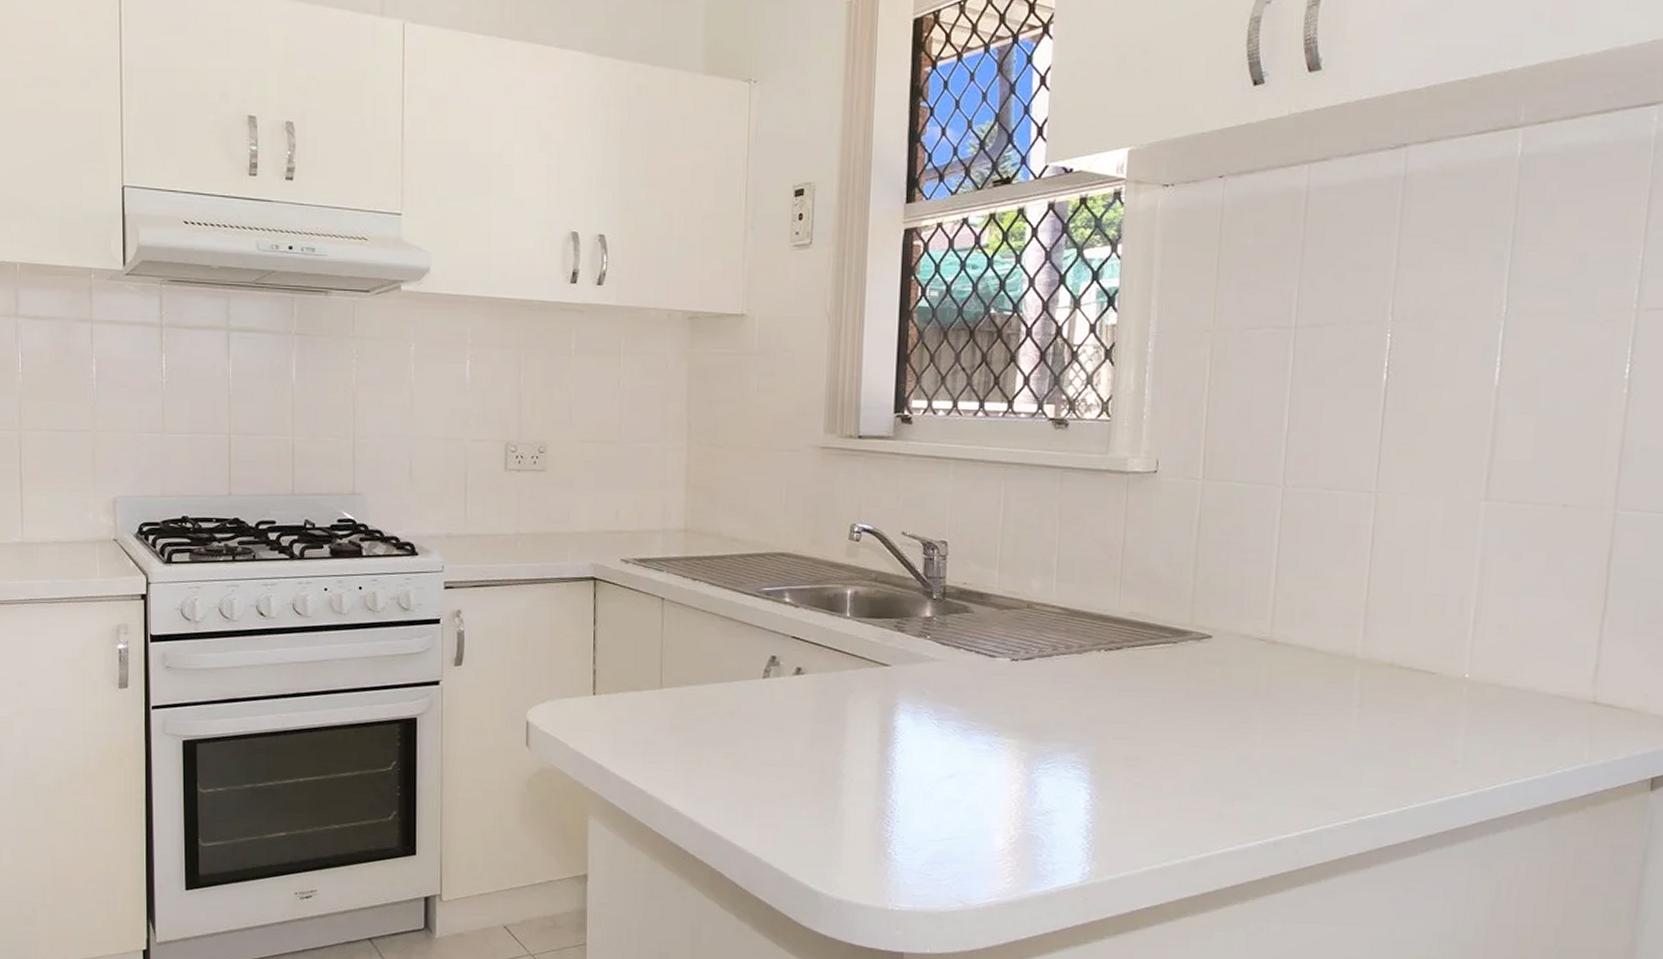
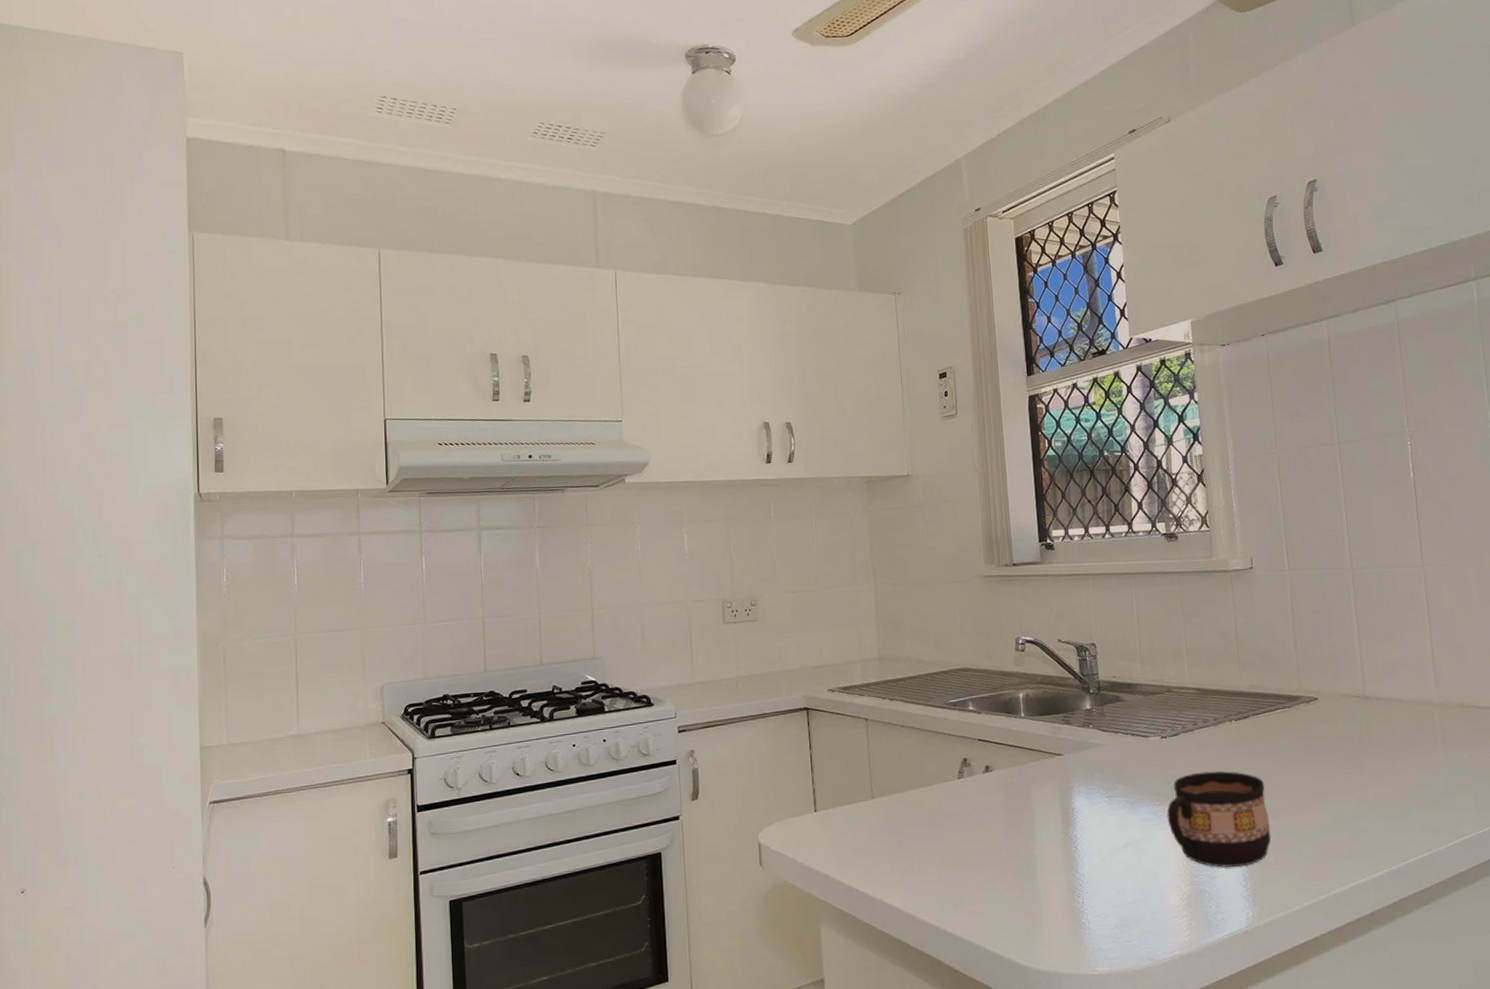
cup: none [1005,704,1129,816] -> present [1167,771,1272,868]

